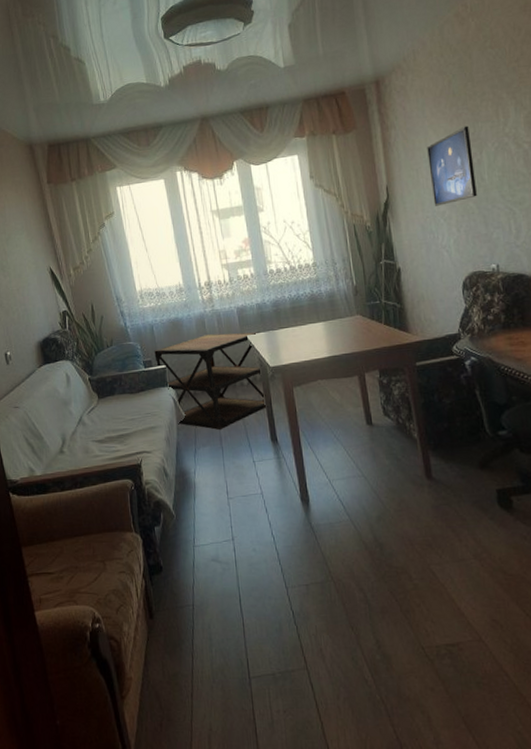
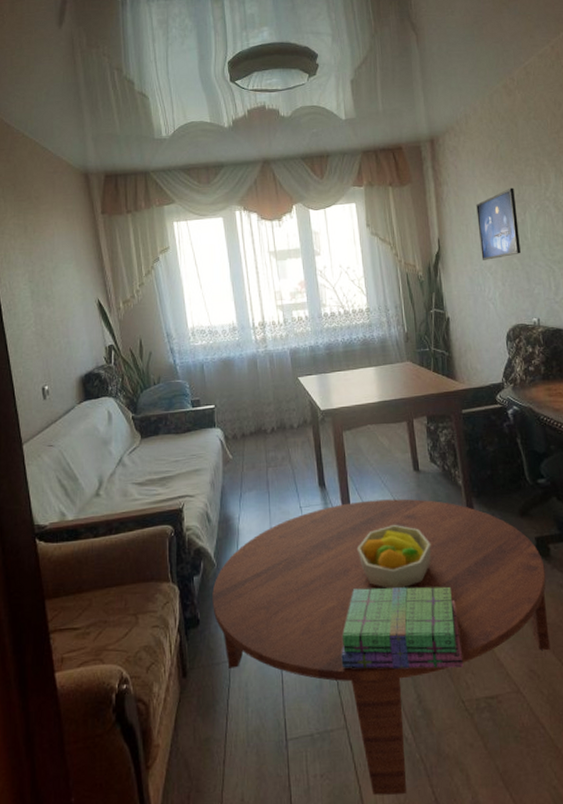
side table: present [154,332,268,431] -> none [203,374,317,474]
coffee table: none [173,452,514,732] -> present [212,498,550,796]
stack of books: none [299,538,423,616] -> present [341,586,464,669]
fruit bowl: none [312,478,387,540] -> present [358,525,431,589]

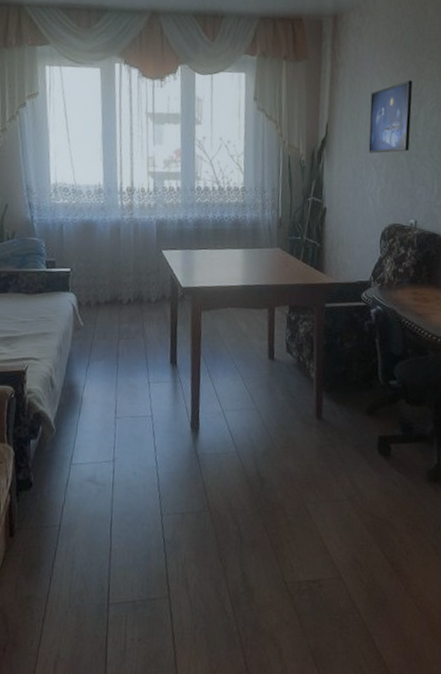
coffee table: present [212,498,550,796] -> none [47,383,383,662]
stack of books: present [341,586,464,669] -> none [171,468,292,551]
fruit bowl: present [358,525,431,589] -> none [201,410,275,472]

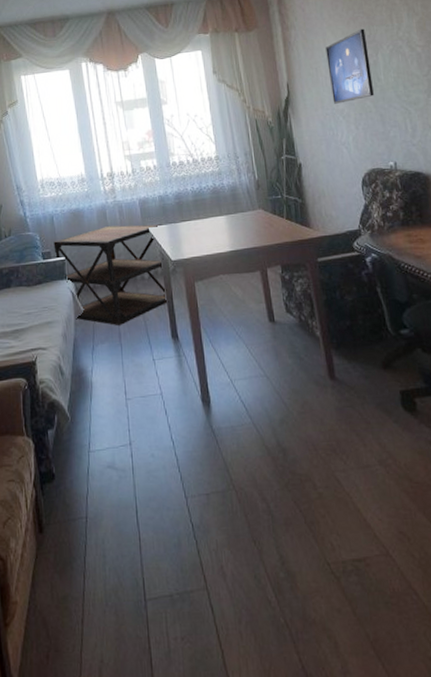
side table: none [59,242,175,346] -> present [53,224,169,326]

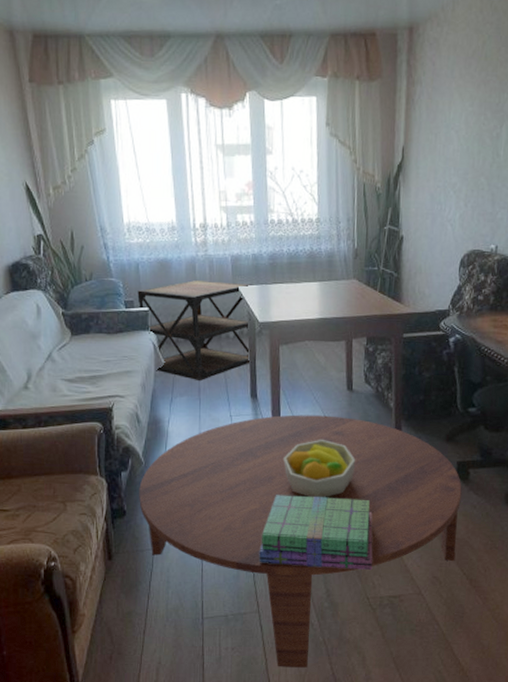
coffee table: none [67,350,421,661] -> present [139,414,462,668]
stack of books: none [199,442,328,529] -> present [259,495,373,570]
fruit bowl: none [213,378,290,445] -> present [284,440,355,498]
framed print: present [325,28,374,104] -> none [446,94,494,177]

